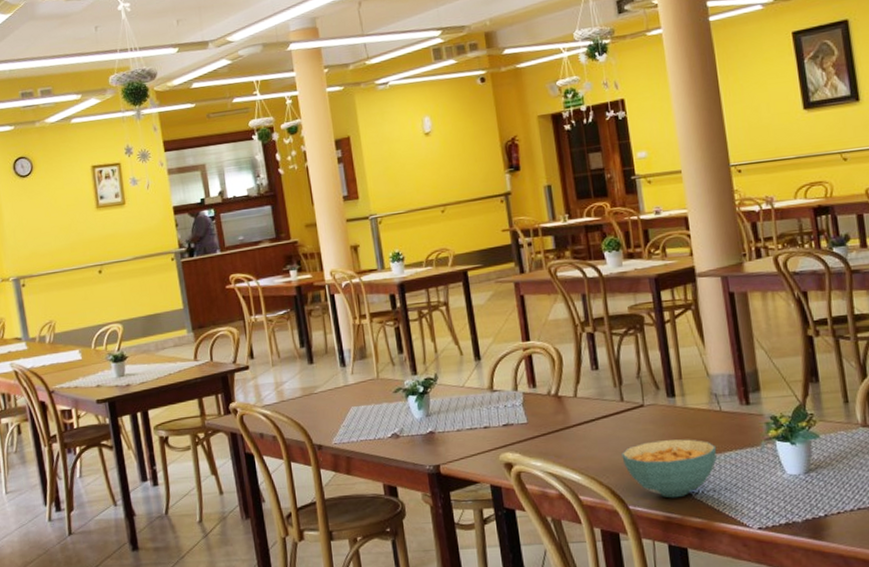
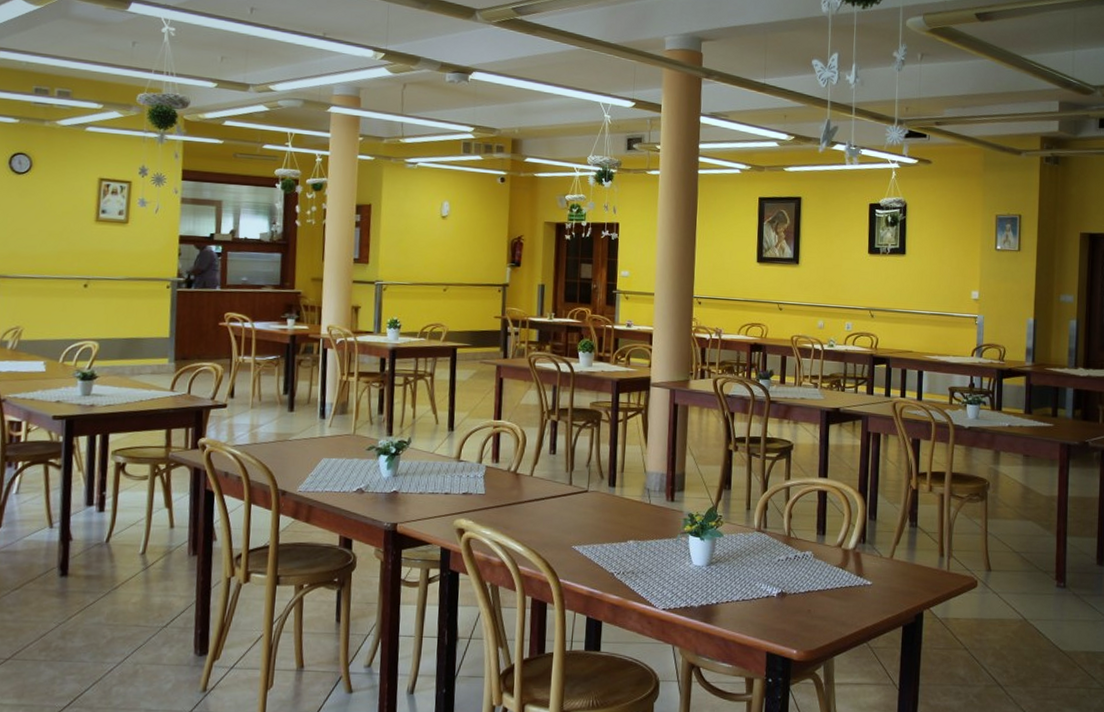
cereal bowl: present [621,439,717,498] -> none [561,524,641,576]

